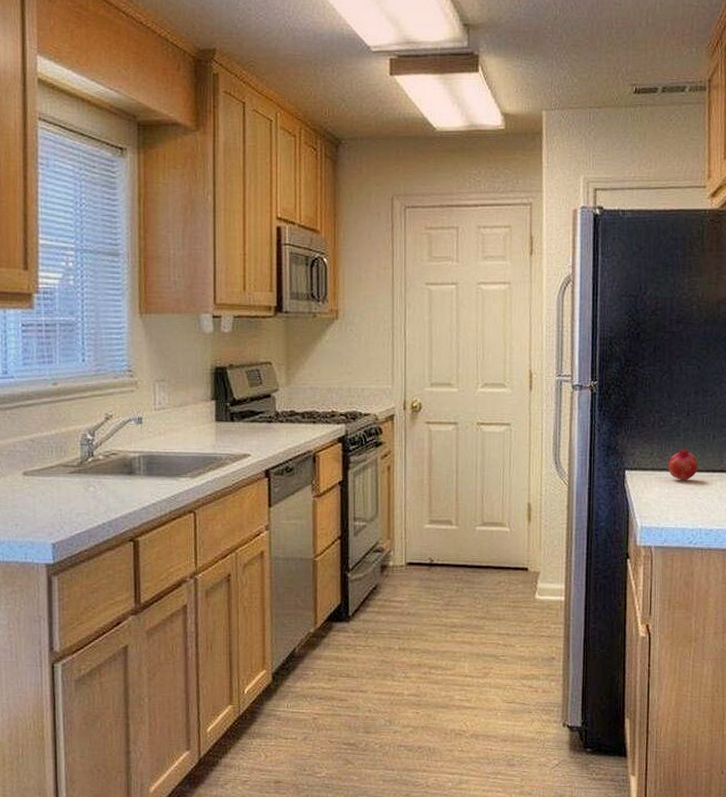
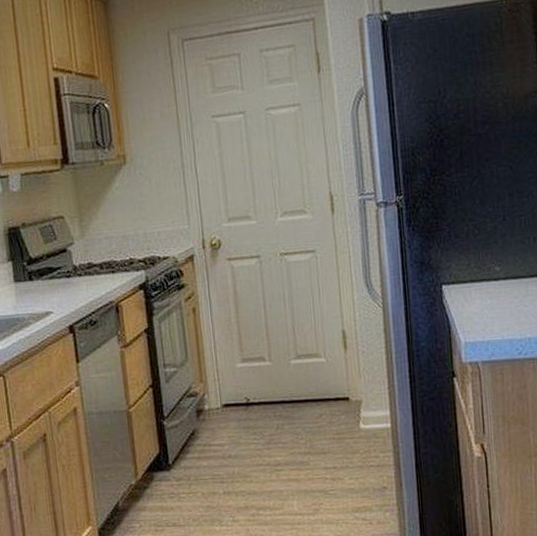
fruit: present [668,448,698,481] -> none [488,255,521,290]

